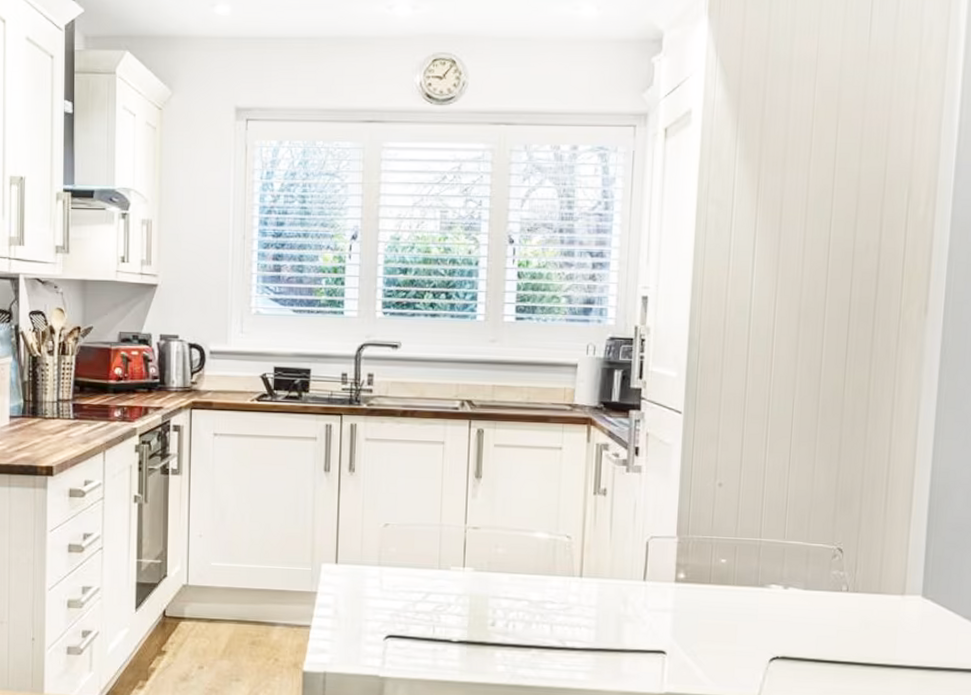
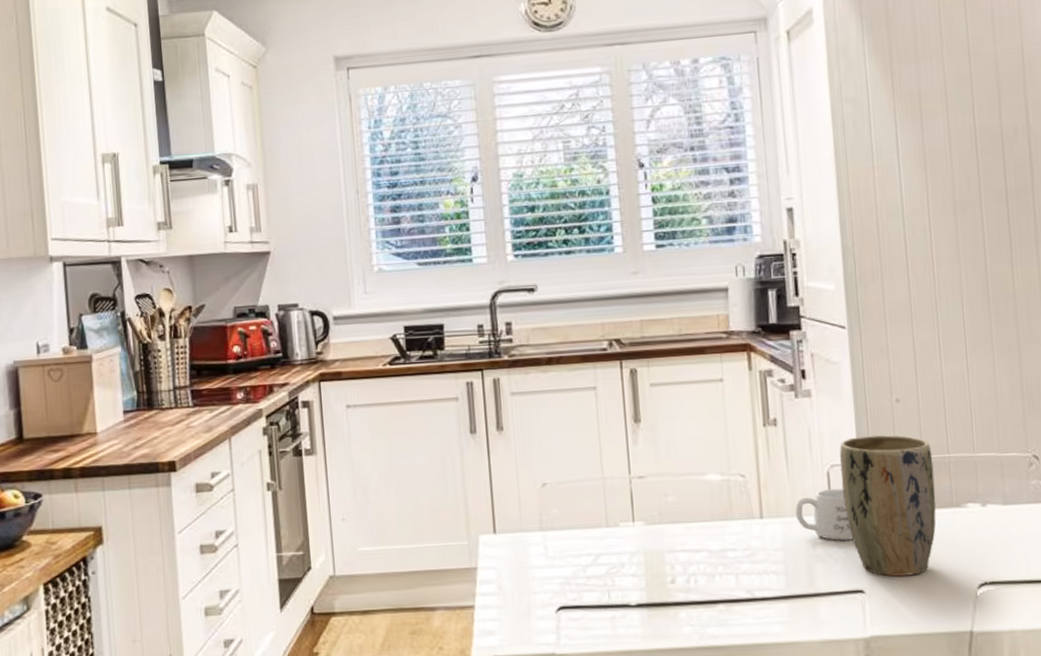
mug: none [613,558,663,606] -> present [795,489,854,541]
plant pot: none [658,513,746,643] -> present [839,435,936,577]

